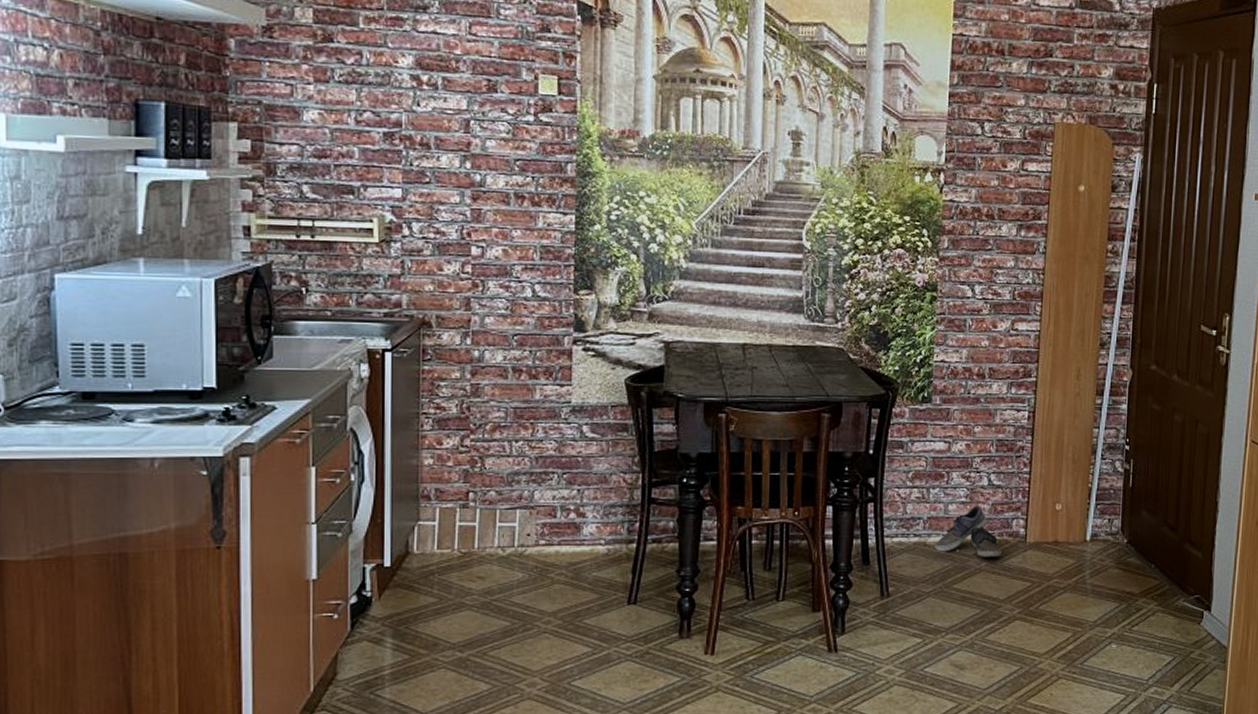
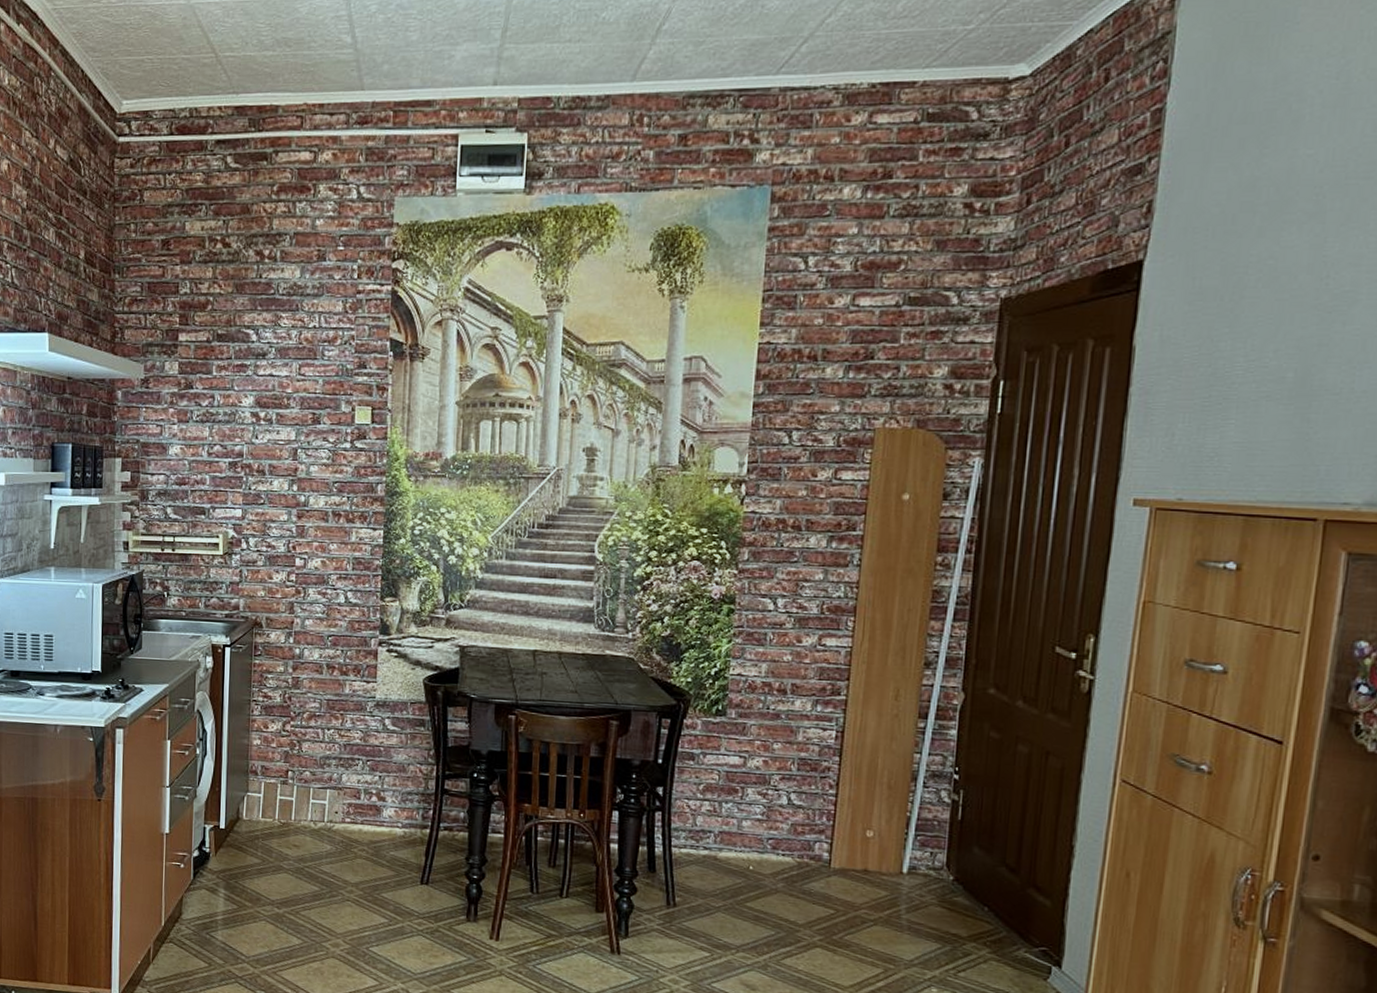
shoe: present [935,505,1001,557] -> none [726,823,801,880]

